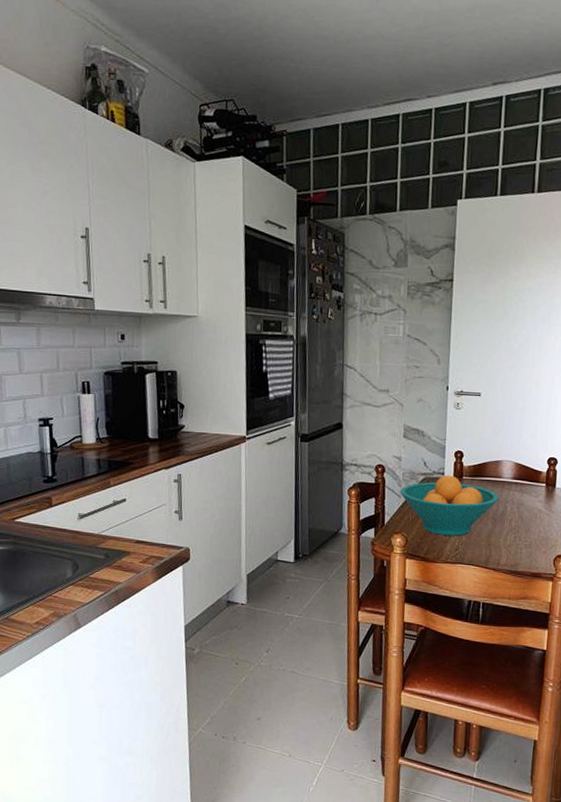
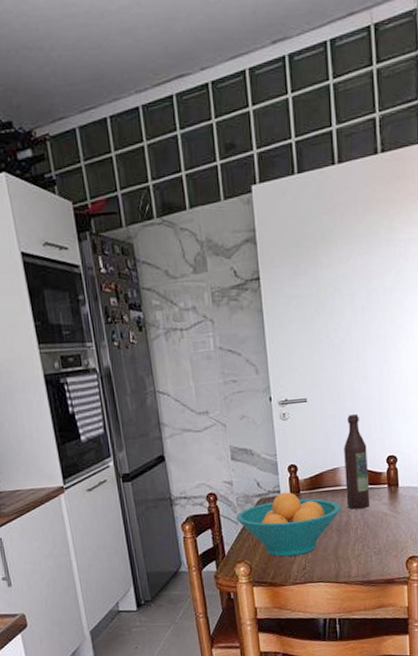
wine bottle: none [505,413,531,502] -> present [344,413,370,509]

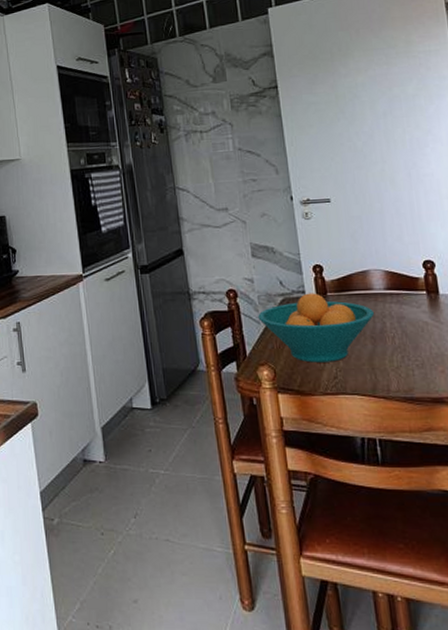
wine bottle: present [344,413,370,509] -> none [373,215,408,316]

